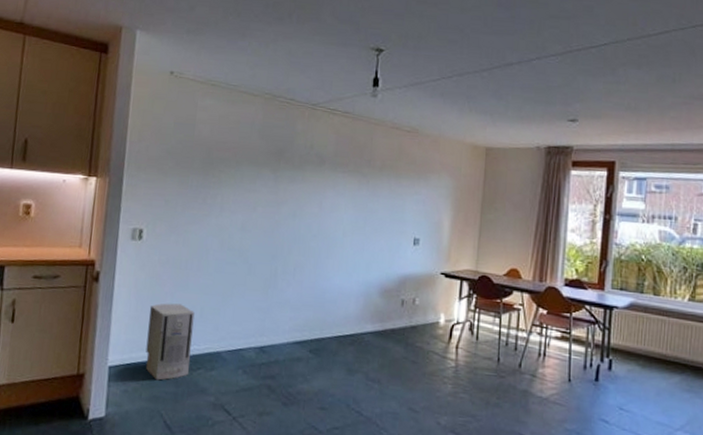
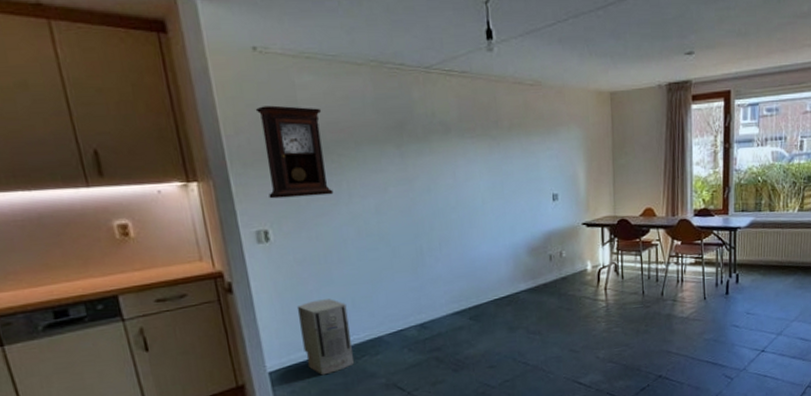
pendulum clock: none [151,120,215,206] -> present [255,105,334,199]

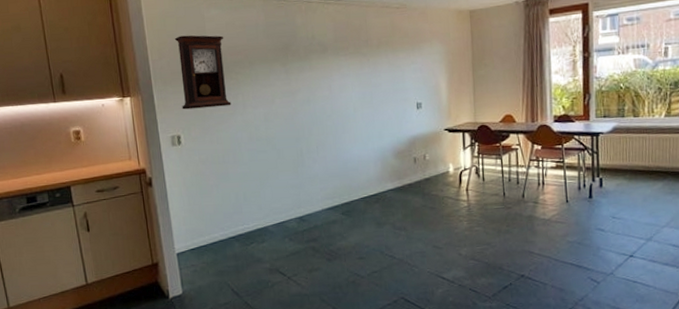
air purifier: present [297,299,355,375] -> none [200,193,245,258]

